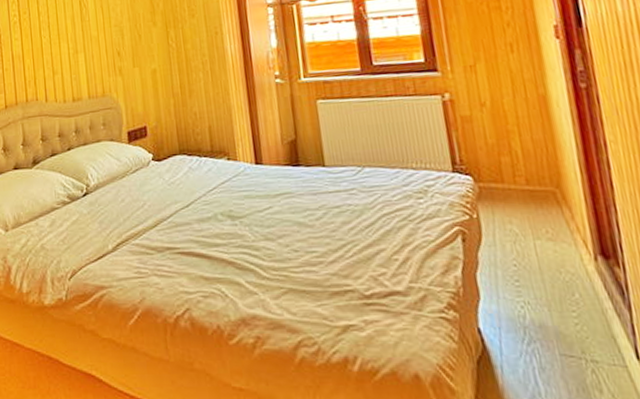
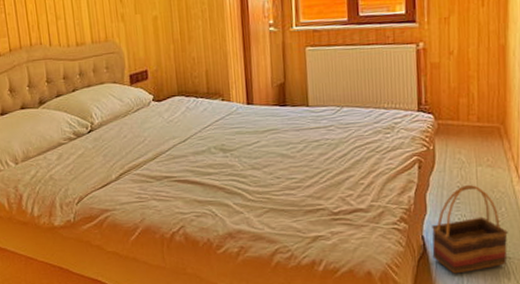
woven basket: none [489,263,594,382] -> present [432,185,508,274]

